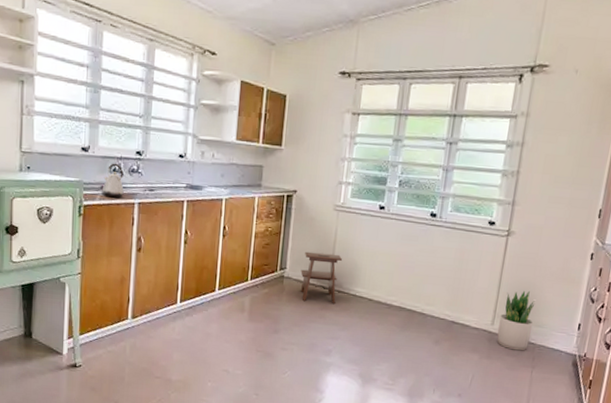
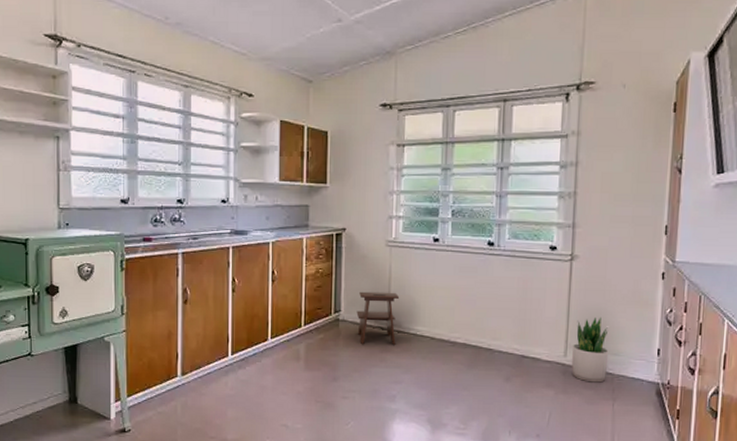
kettle: present [102,163,124,198] -> none [144,213,166,249]

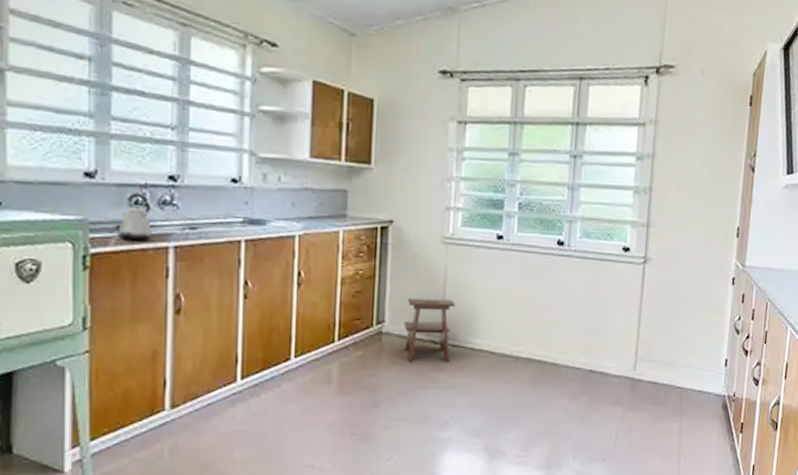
kettle: none [144,213,166,249] -> present [118,193,152,242]
planter: present [571,317,609,383] -> none [640,325,678,398]

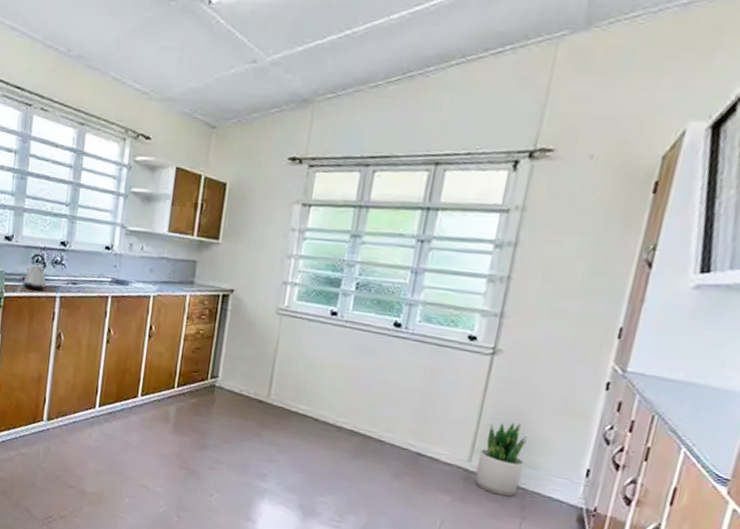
step stool: present [403,298,456,363] -> none [233,359,285,422]
planter: none [640,325,678,398] -> present [474,423,527,497]

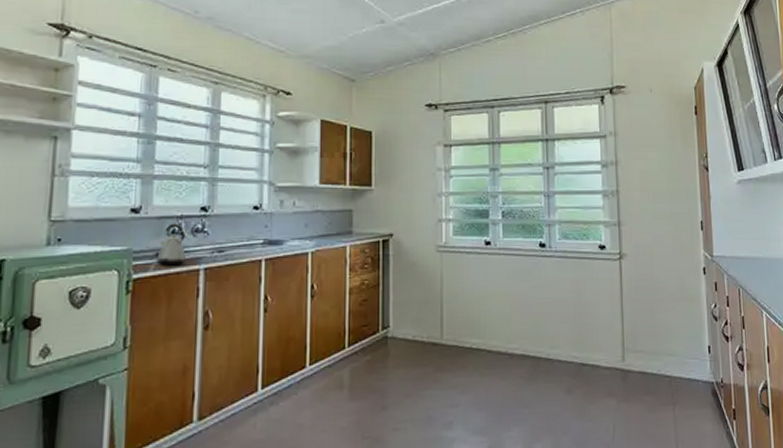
planter: present [474,423,527,497] -> none [629,316,665,388]

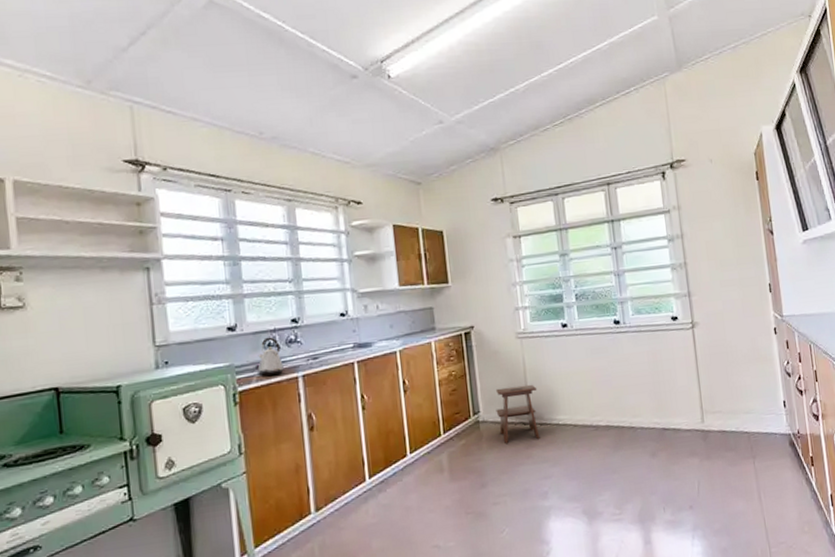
step stool: none [407,302,453,365] -> present [496,384,540,444]

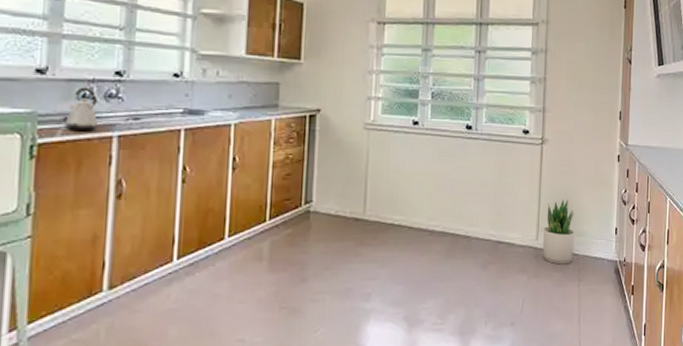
step stool: present [496,384,540,444] -> none [330,179,377,239]
planter: none [707,378,743,445] -> present [542,199,575,265]

